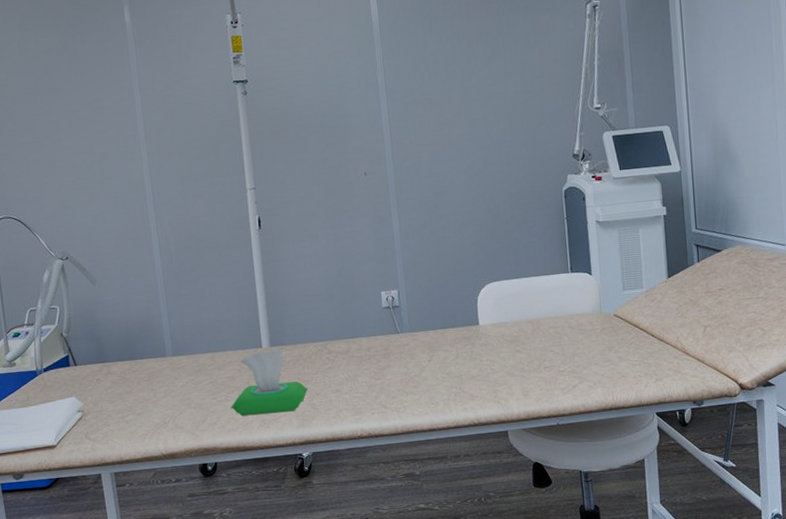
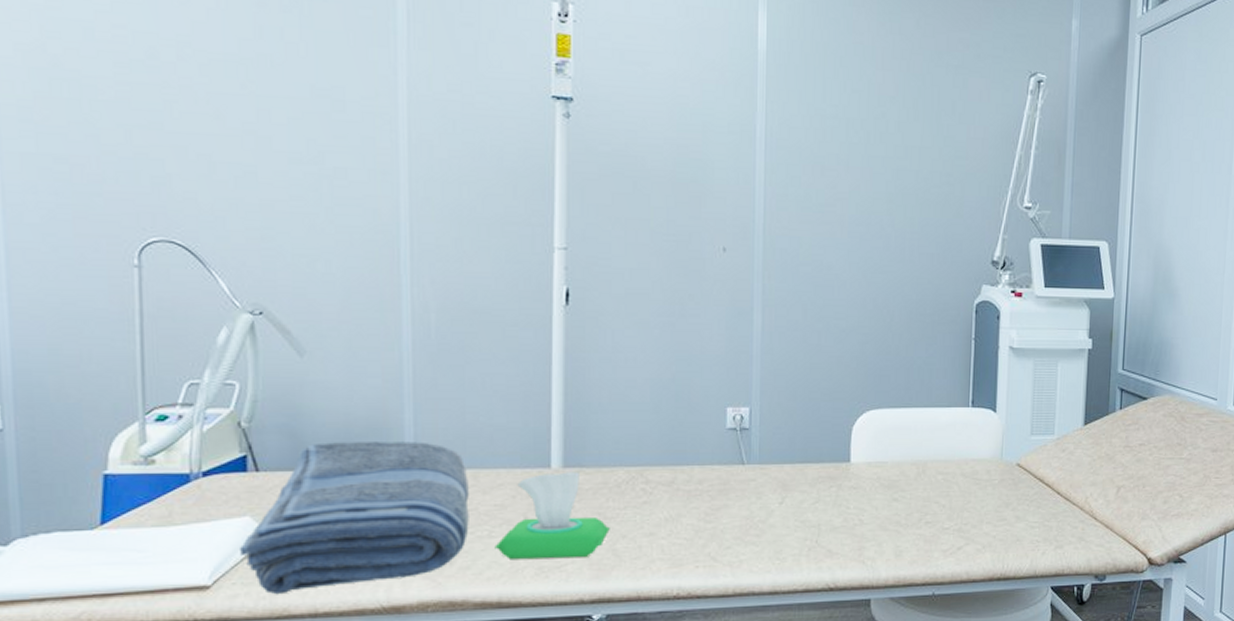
towel: none [70,336,212,450] -> present [238,442,469,595]

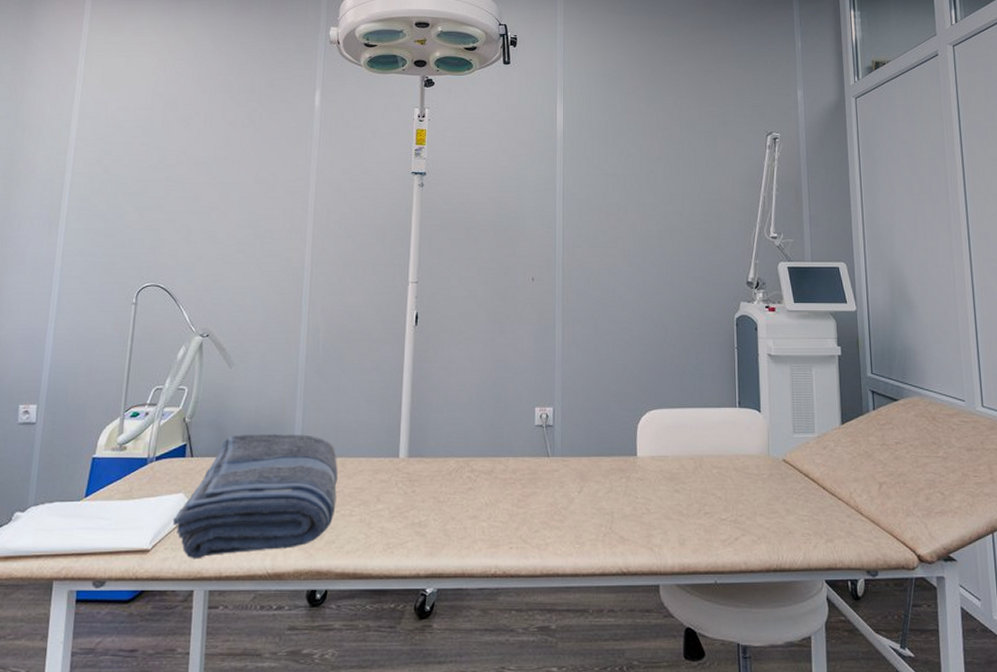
wet wipes pack: present [495,472,610,559] -> none [354,461,442,535]

